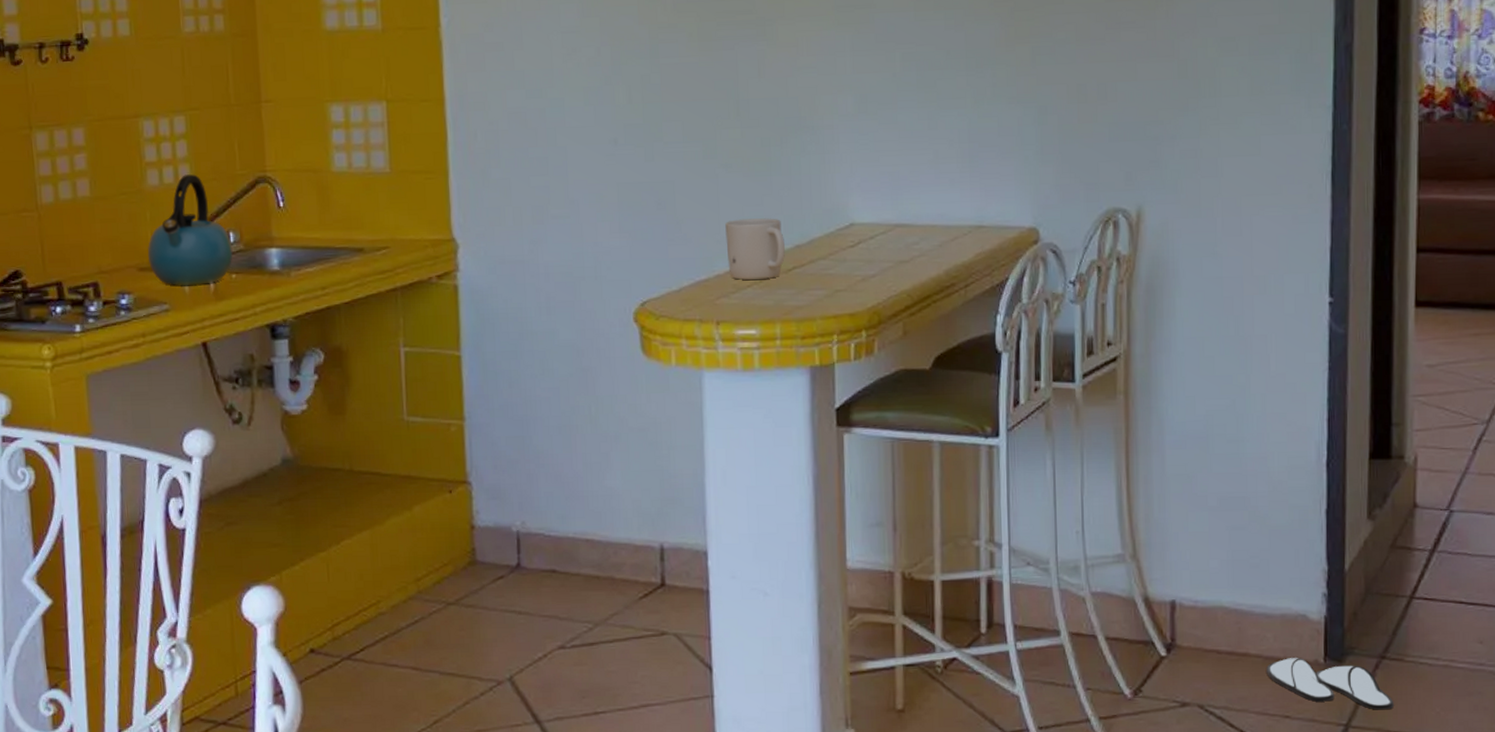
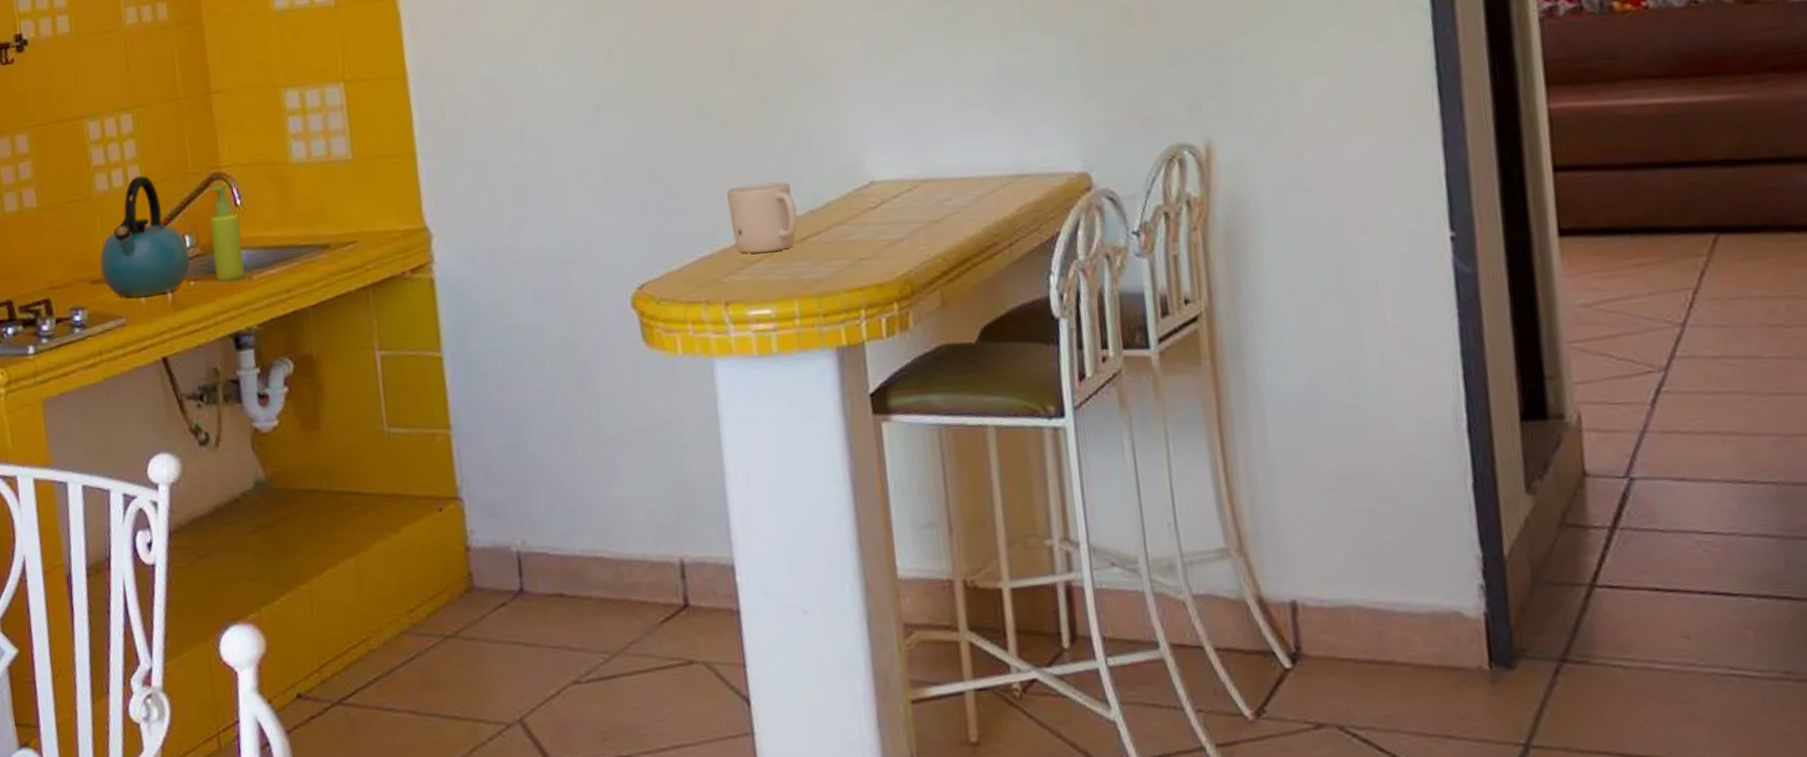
soap dispenser: none [253,187,284,276] -> present [209,184,246,282]
slippers: present [1266,658,1394,710] -> none [1417,664,1584,725]

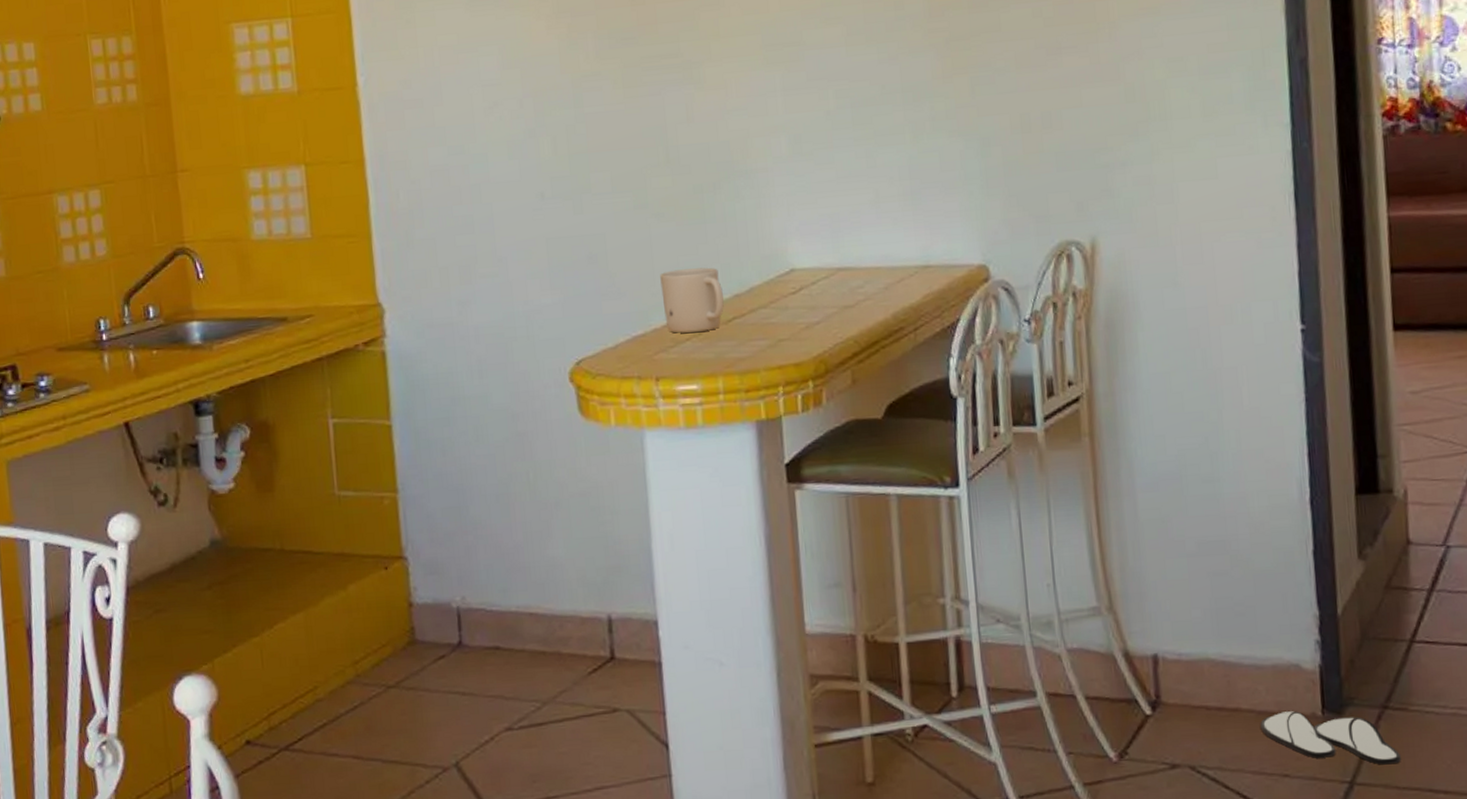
kettle: present [99,175,190,298] -> none [65,248,153,365]
soap dispenser: present [209,184,246,282] -> none [172,258,206,351]
slippers: none [1417,664,1584,725] -> present [1260,711,1401,765]

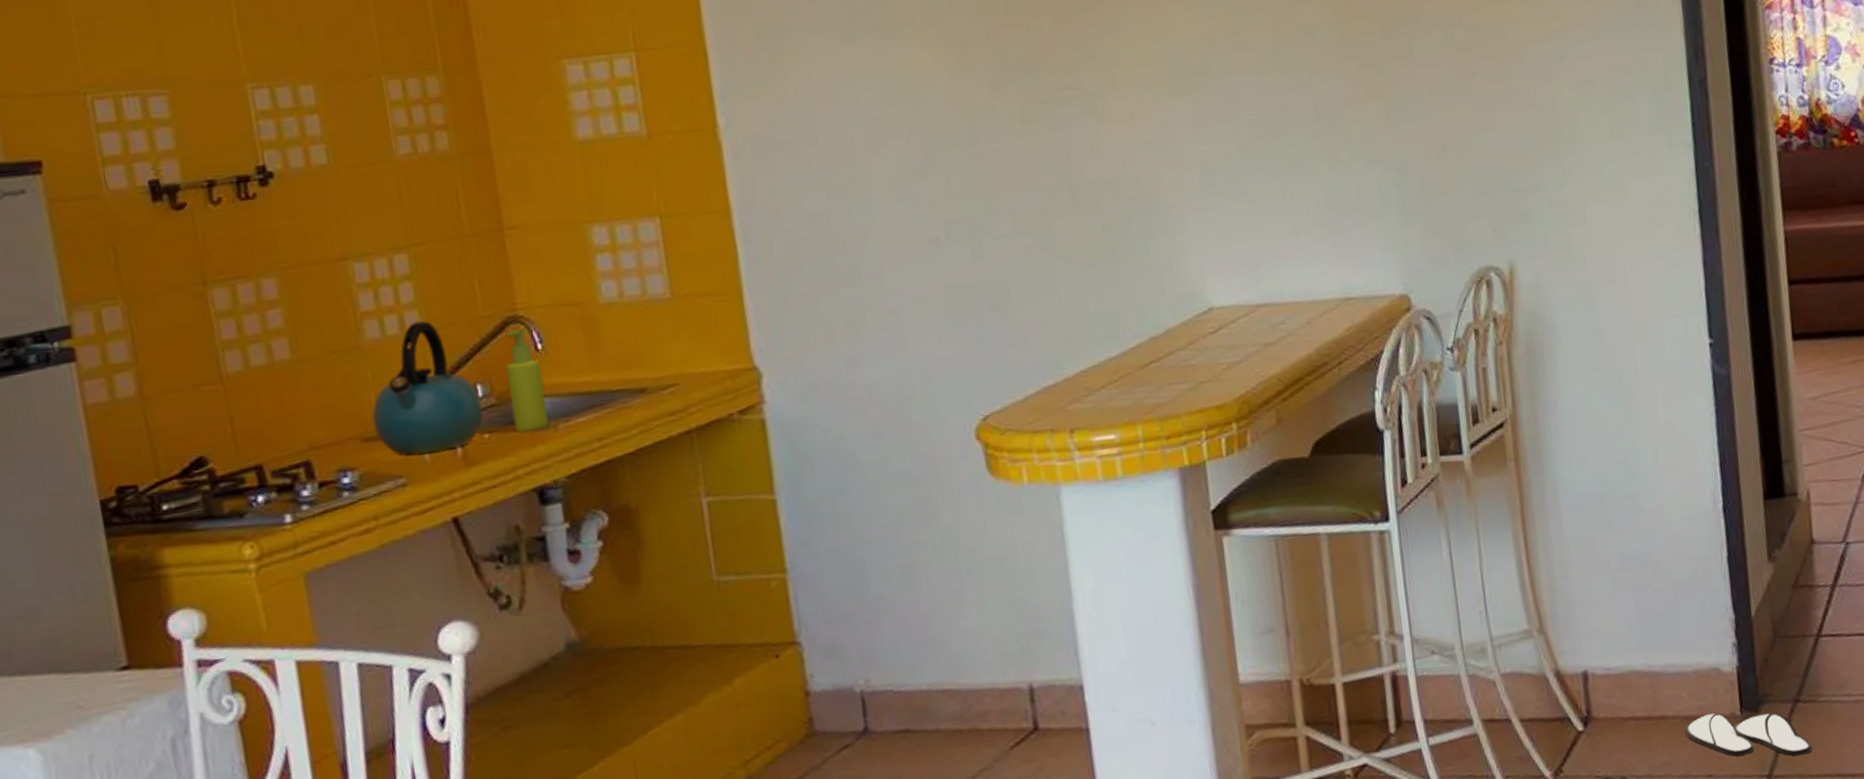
kettle: none [65,248,153,365] -> present [372,320,483,455]
soap dispenser: none [172,258,206,351] -> present [505,328,550,433]
mug: present [660,267,724,333] -> none [1070,310,1140,382]

